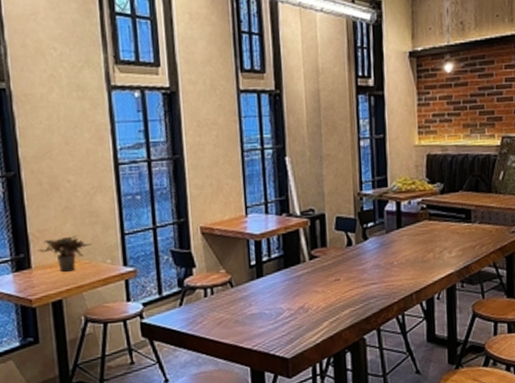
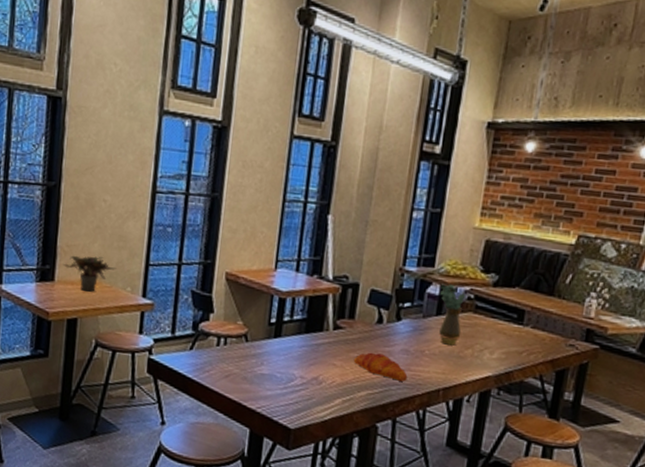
croissant: none [332,272,383,294] -> present [353,352,408,382]
vase: none [396,197,422,253] -> present [439,281,466,346]

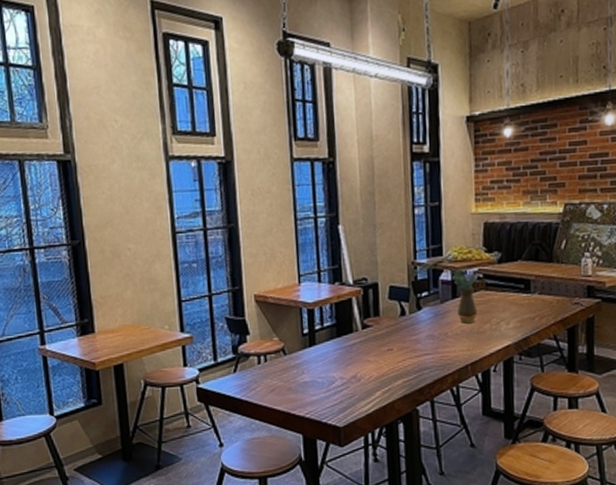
potted plant: present [63,255,117,292] -> none [100,301,152,337]
croissant: present [353,352,408,382] -> none [385,343,437,365]

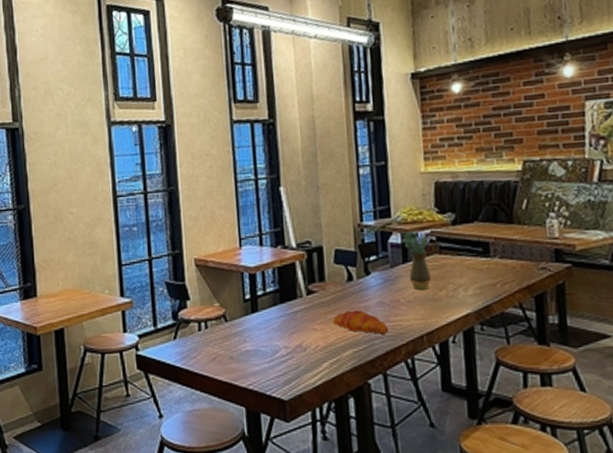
croissant: none [385,343,437,365] -> present [332,310,389,334]

